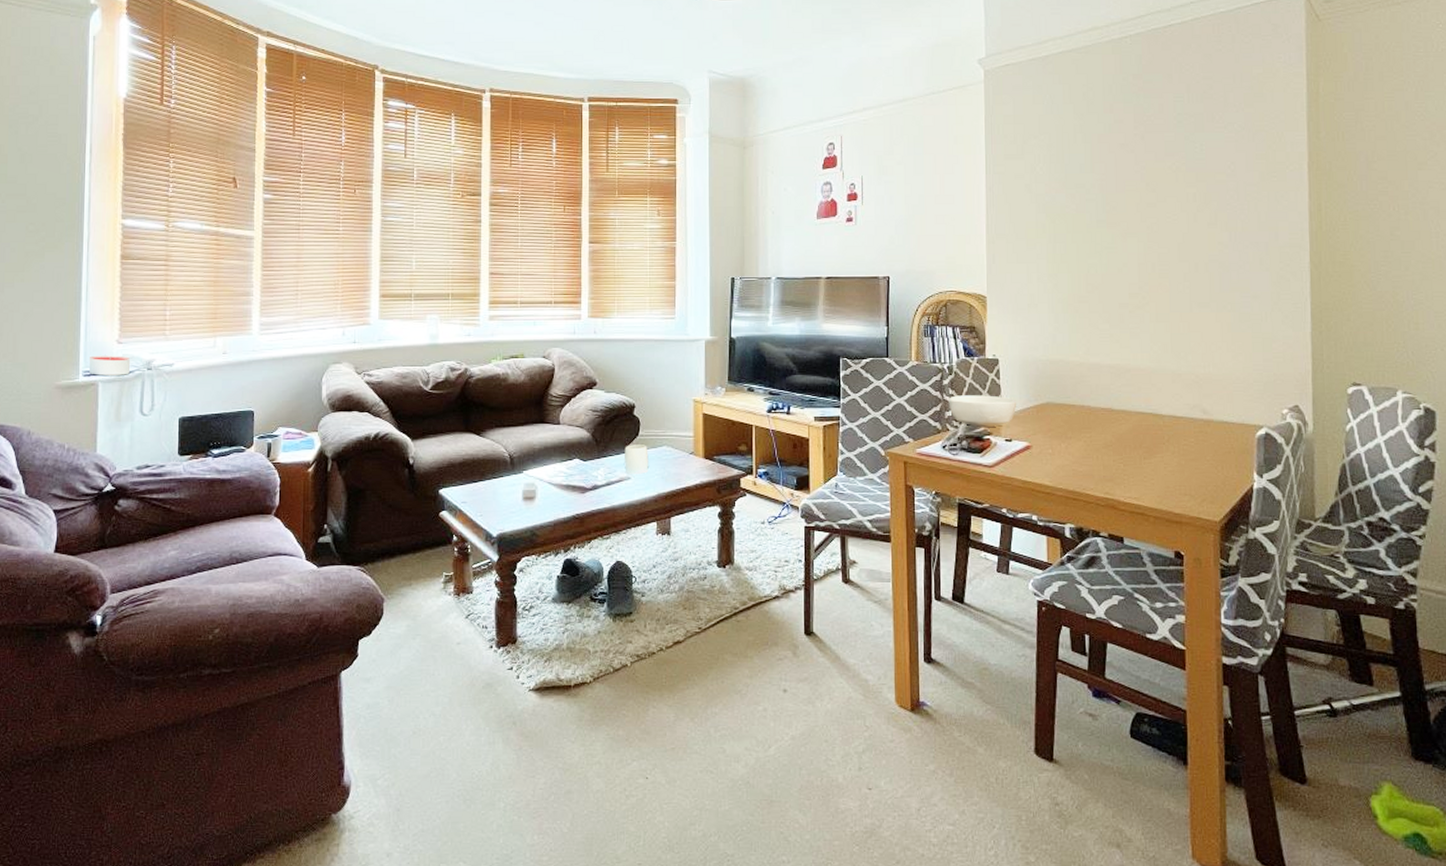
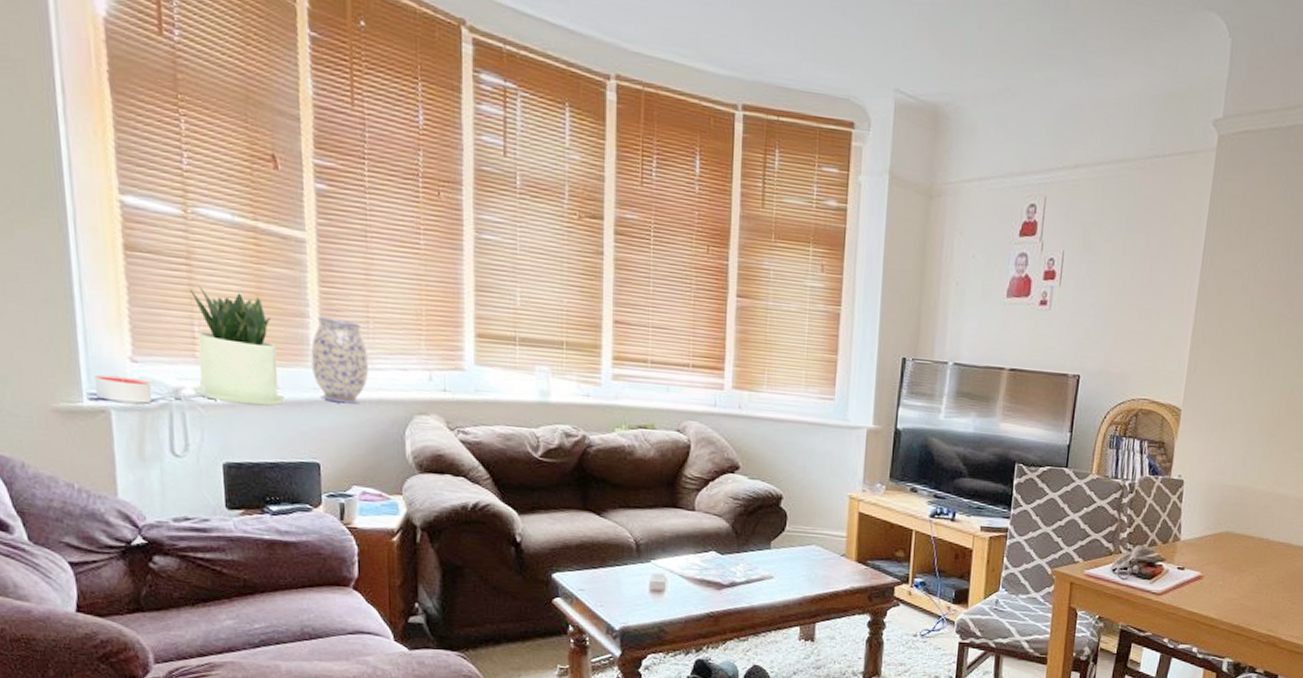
planter: none [161,280,231,368] -> present [190,285,286,406]
vase: none [251,294,297,360] -> present [310,317,369,404]
mug: present [625,445,649,475] -> none [767,540,795,575]
bowl: present [948,395,1017,428] -> none [1124,516,1196,554]

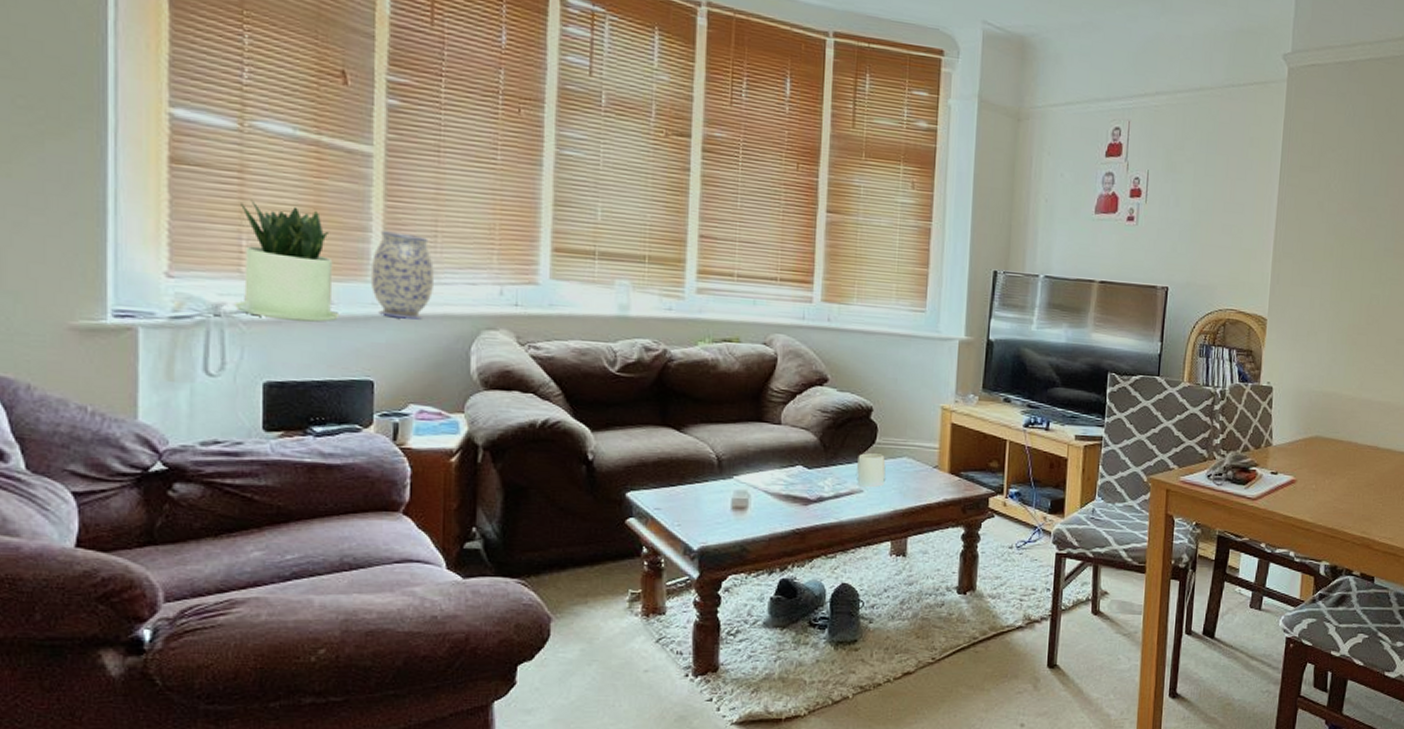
candle: present [93,374,151,404] -> none [121,290,186,321]
mug: none [767,540,795,575] -> present [857,453,886,488]

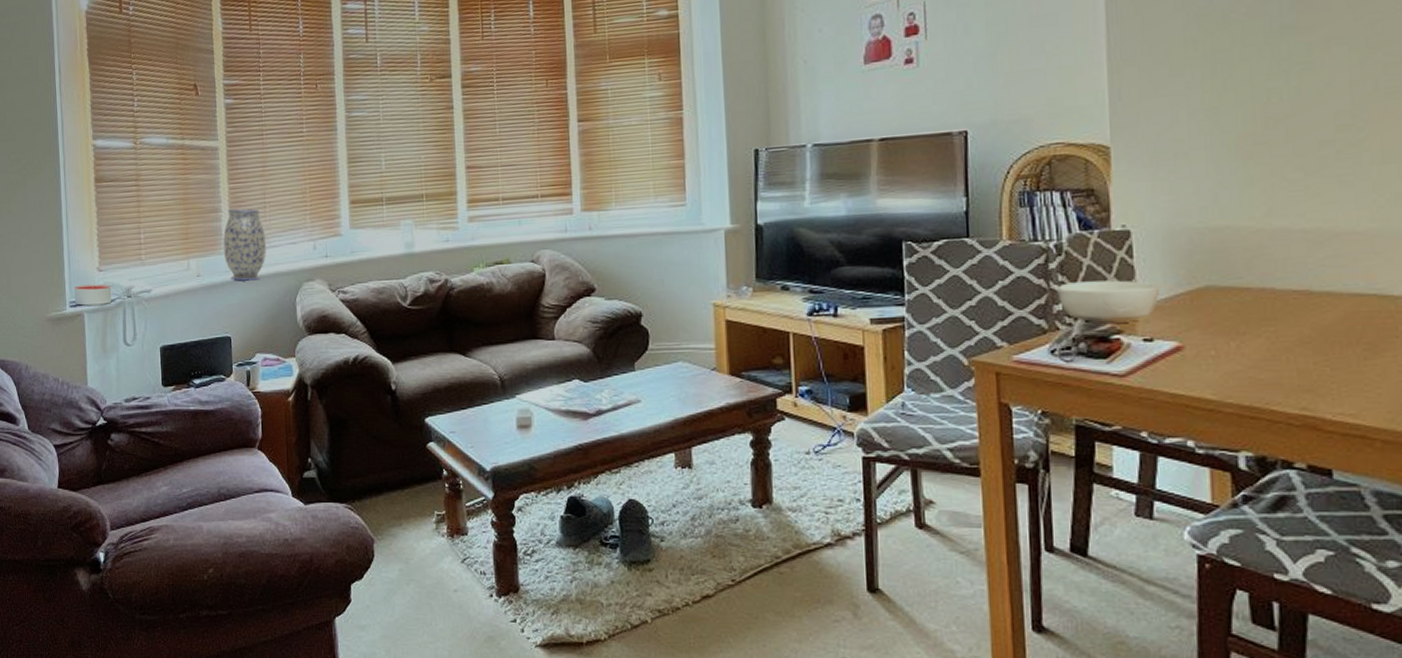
candle: none [121,290,186,321] -> present [73,283,111,306]
planter: present [235,199,340,323] -> none [138,200,205,294]
mug: present [857,453,886,488] -> none [632,360,662,397]
bowl: none [1217,422,1287,459] -> present [1057,280,1160,325]

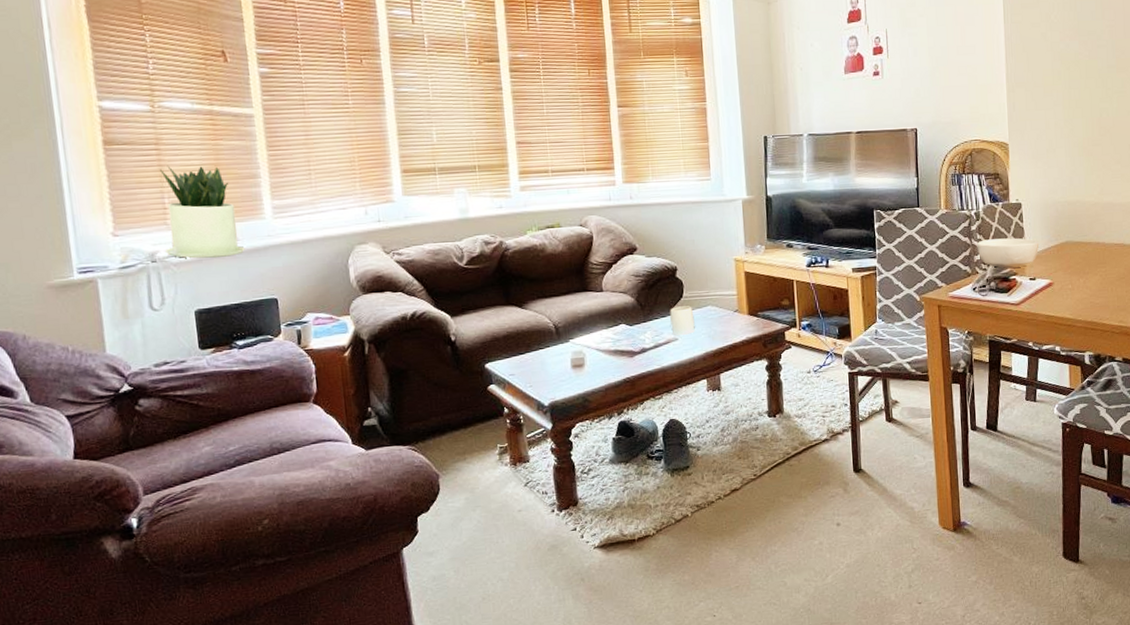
candle: present [73,283,111,306] -> none [81,249,132,272]
planter: none [138,200,205,294] -> present [160,165,245,259]
vase: present [222,208,267,281] -> none [263,175,314,245]
mug: none [632,360,662,397] -> present [670,306,695,336]

